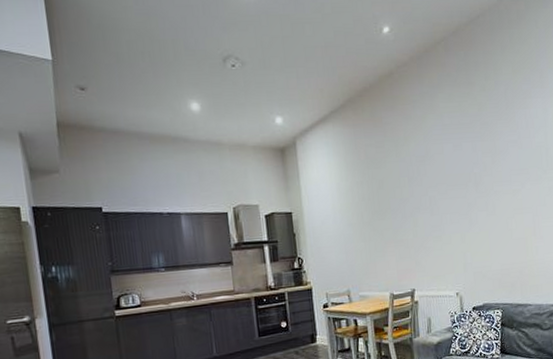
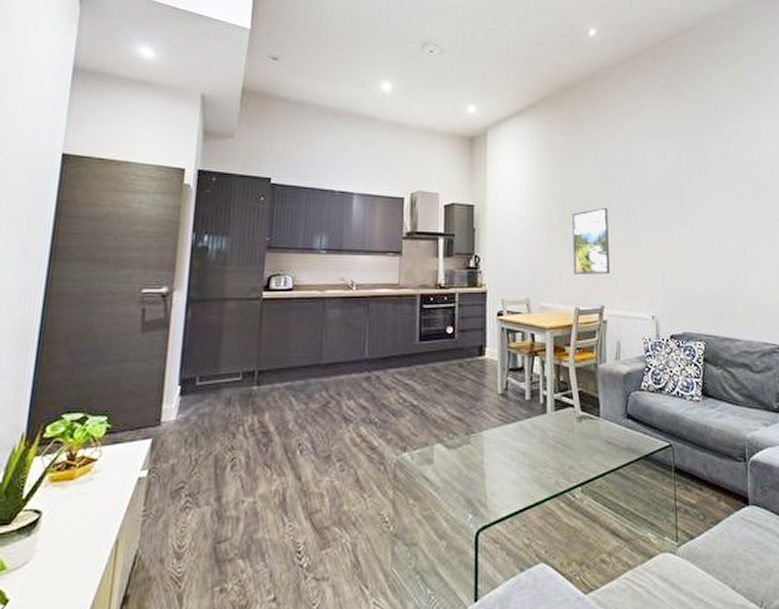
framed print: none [381,201,418,265] -> present [572,207,609,275]

